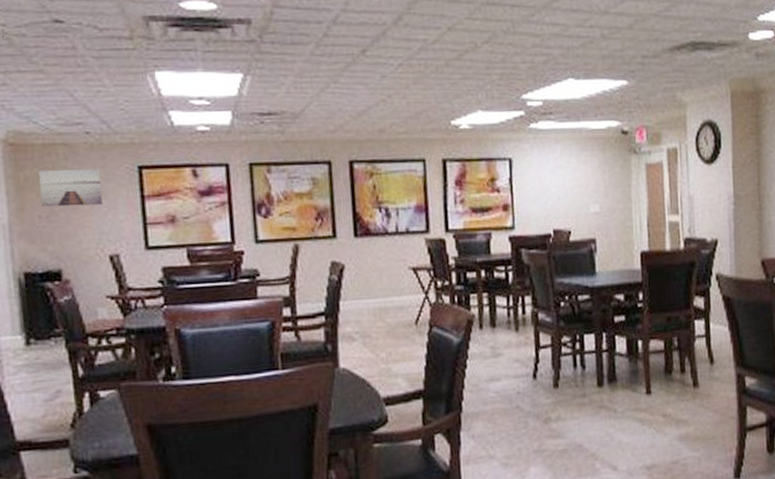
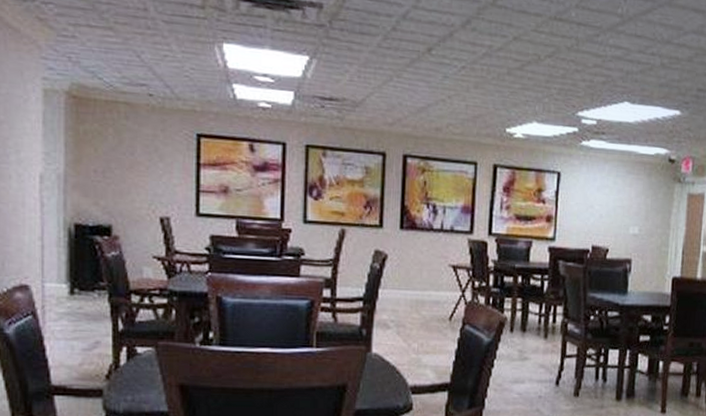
wall art: present [39,169,103,207] -> none [99,125,159,167]

